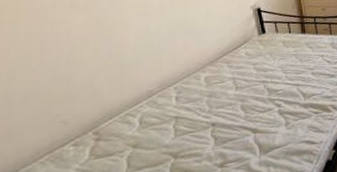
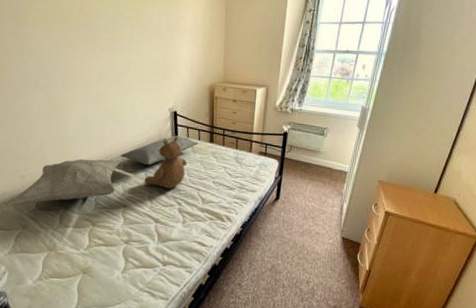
decorative pillow: none [49,73,202,164] -> present [10,159,122,205]
pillow: none [199,33,290,72] -> present [120,136,199,165]
teddy bear: none [233,33,281,94] -> present [144,135,188,189]

